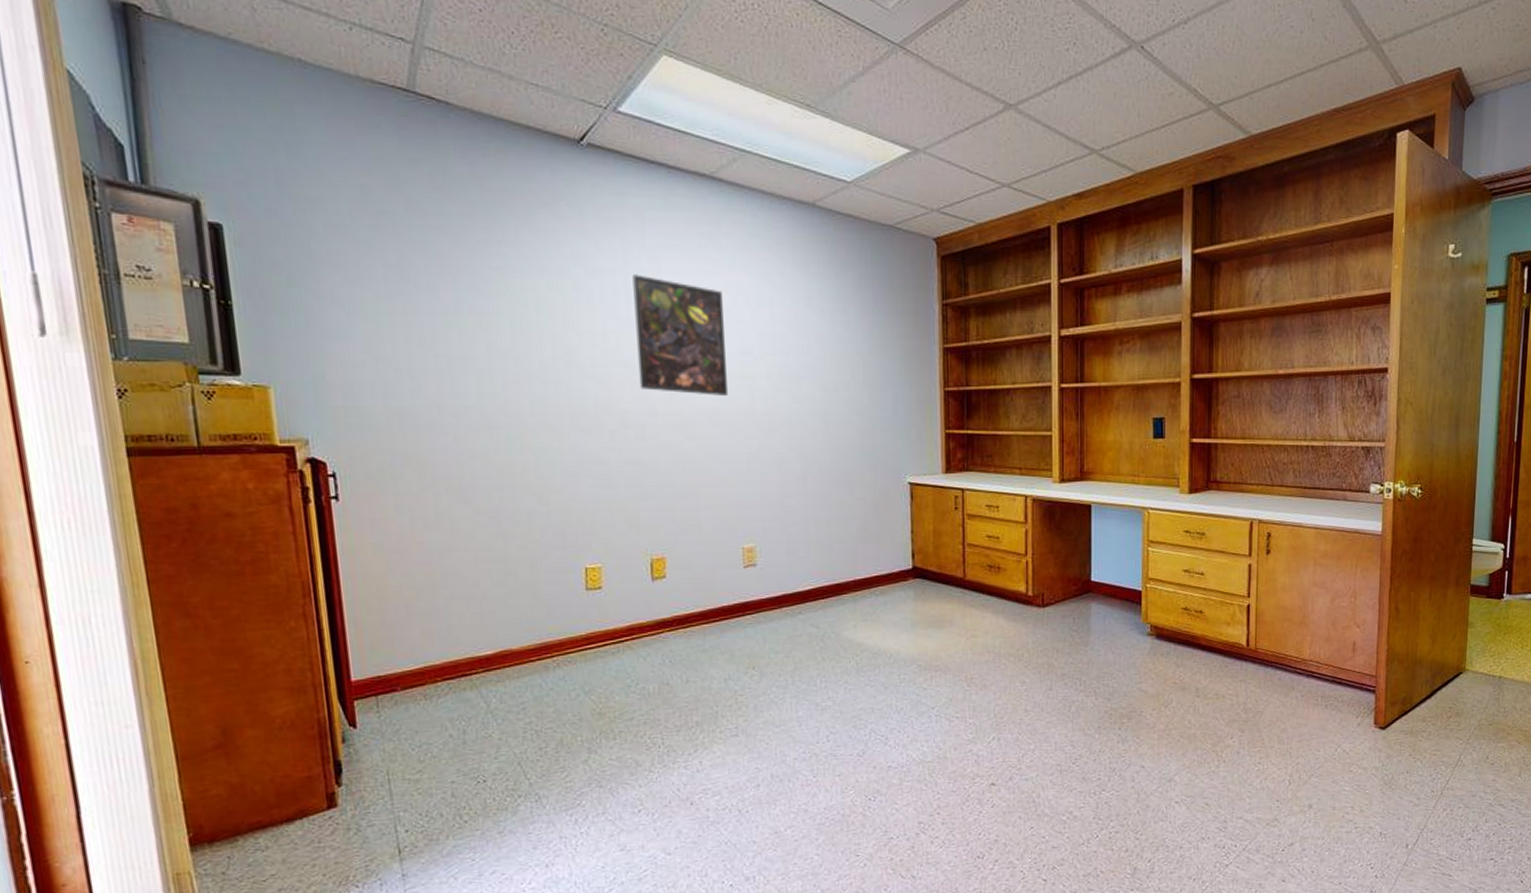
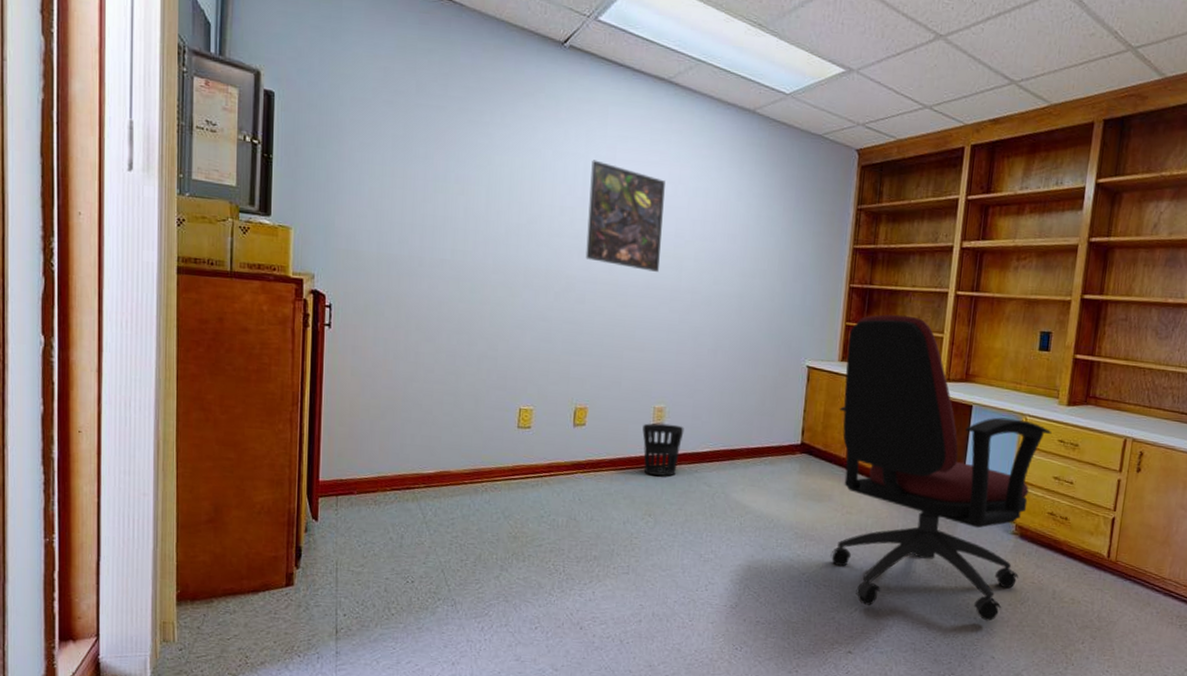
wastebasket: none [733,564,780,623] -> present [642,423,684,476]
office chair: none [949,416,1176,732] -> present [830,314,1052,622]

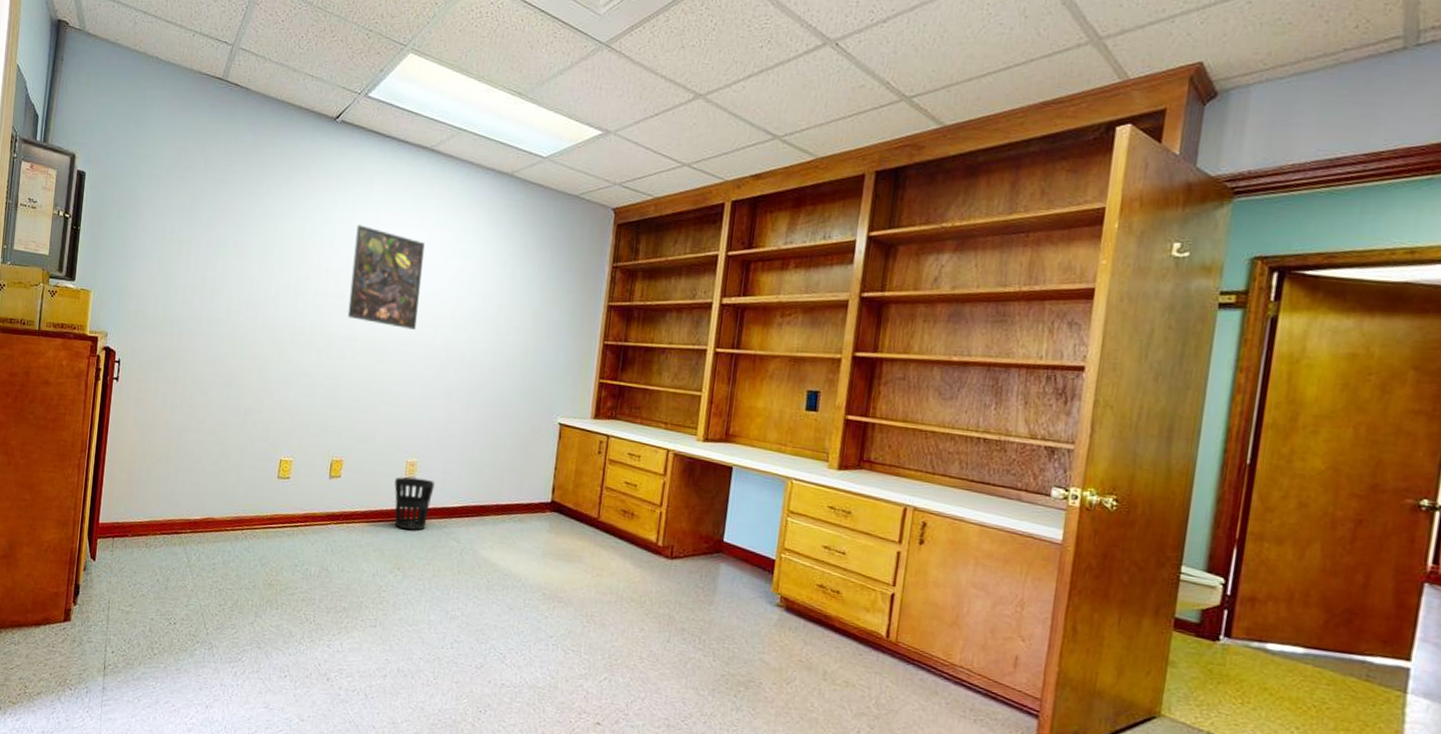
office chair: present [830,314,1052,622] -> none [579,372,821,701]

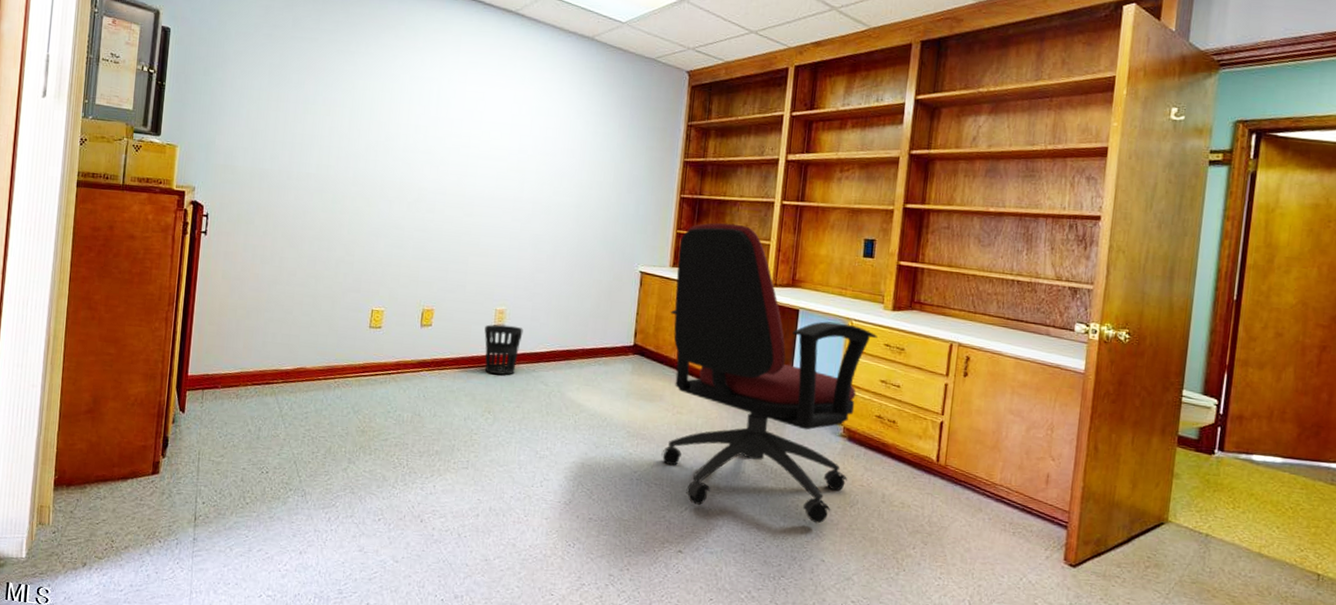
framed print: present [347,224,425,330] -> none [437,83,511,184]
office chair: none [579,372,821,701] -> present [661,223,878,524]

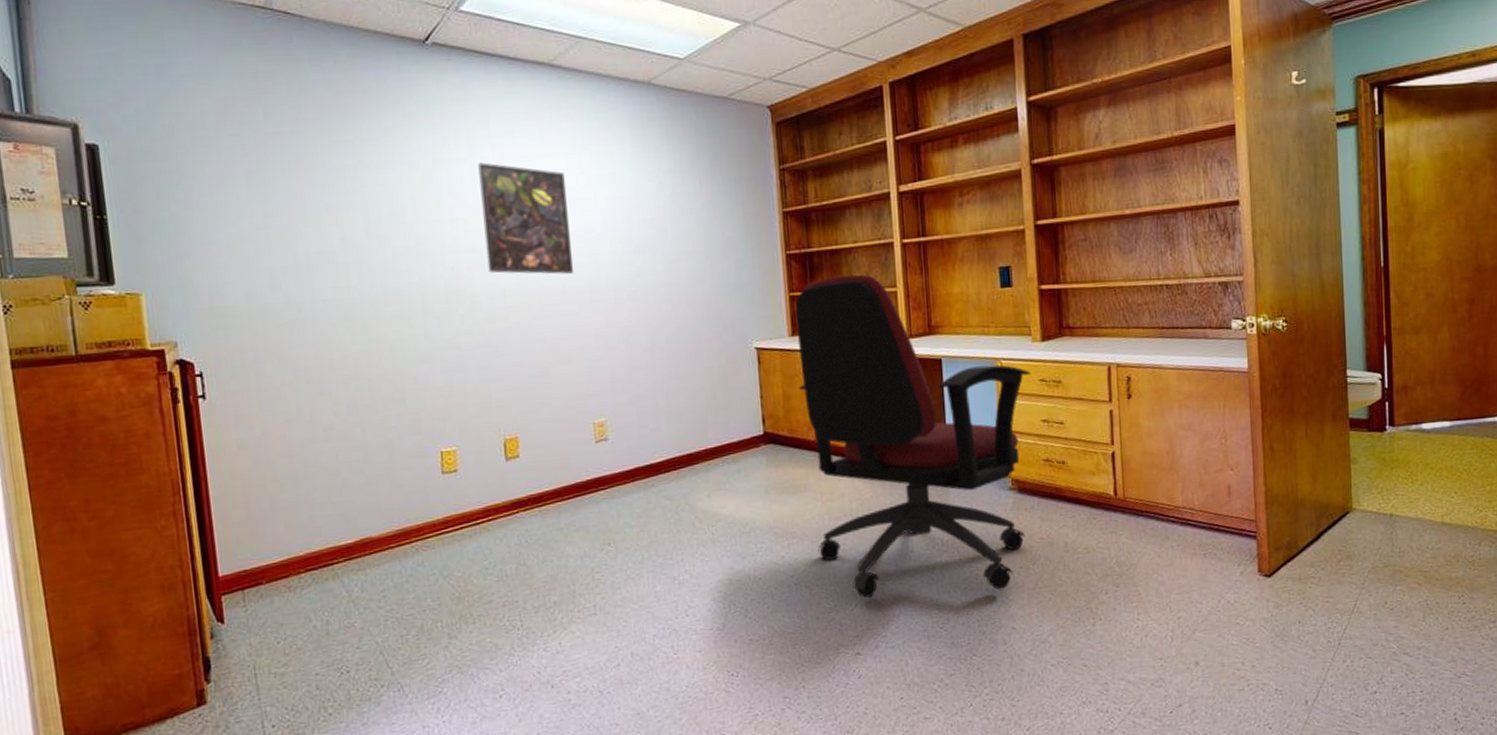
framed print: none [437,83,511,184] -> present [478,162,573,274]
wastebasket: present [484,324,523,375] -> none [584,438,632,499]

